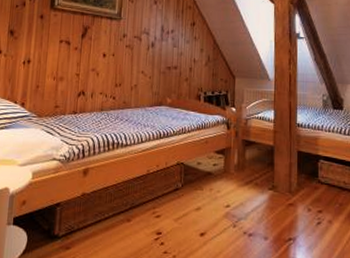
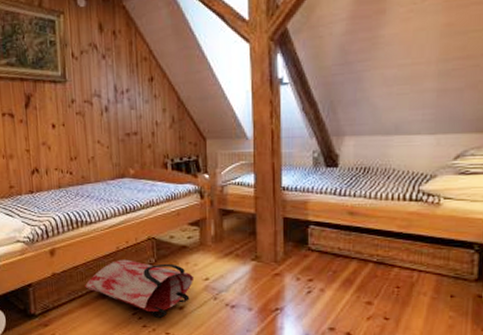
bag: none [112,182,217,244] -> present [85,259,195,318]

